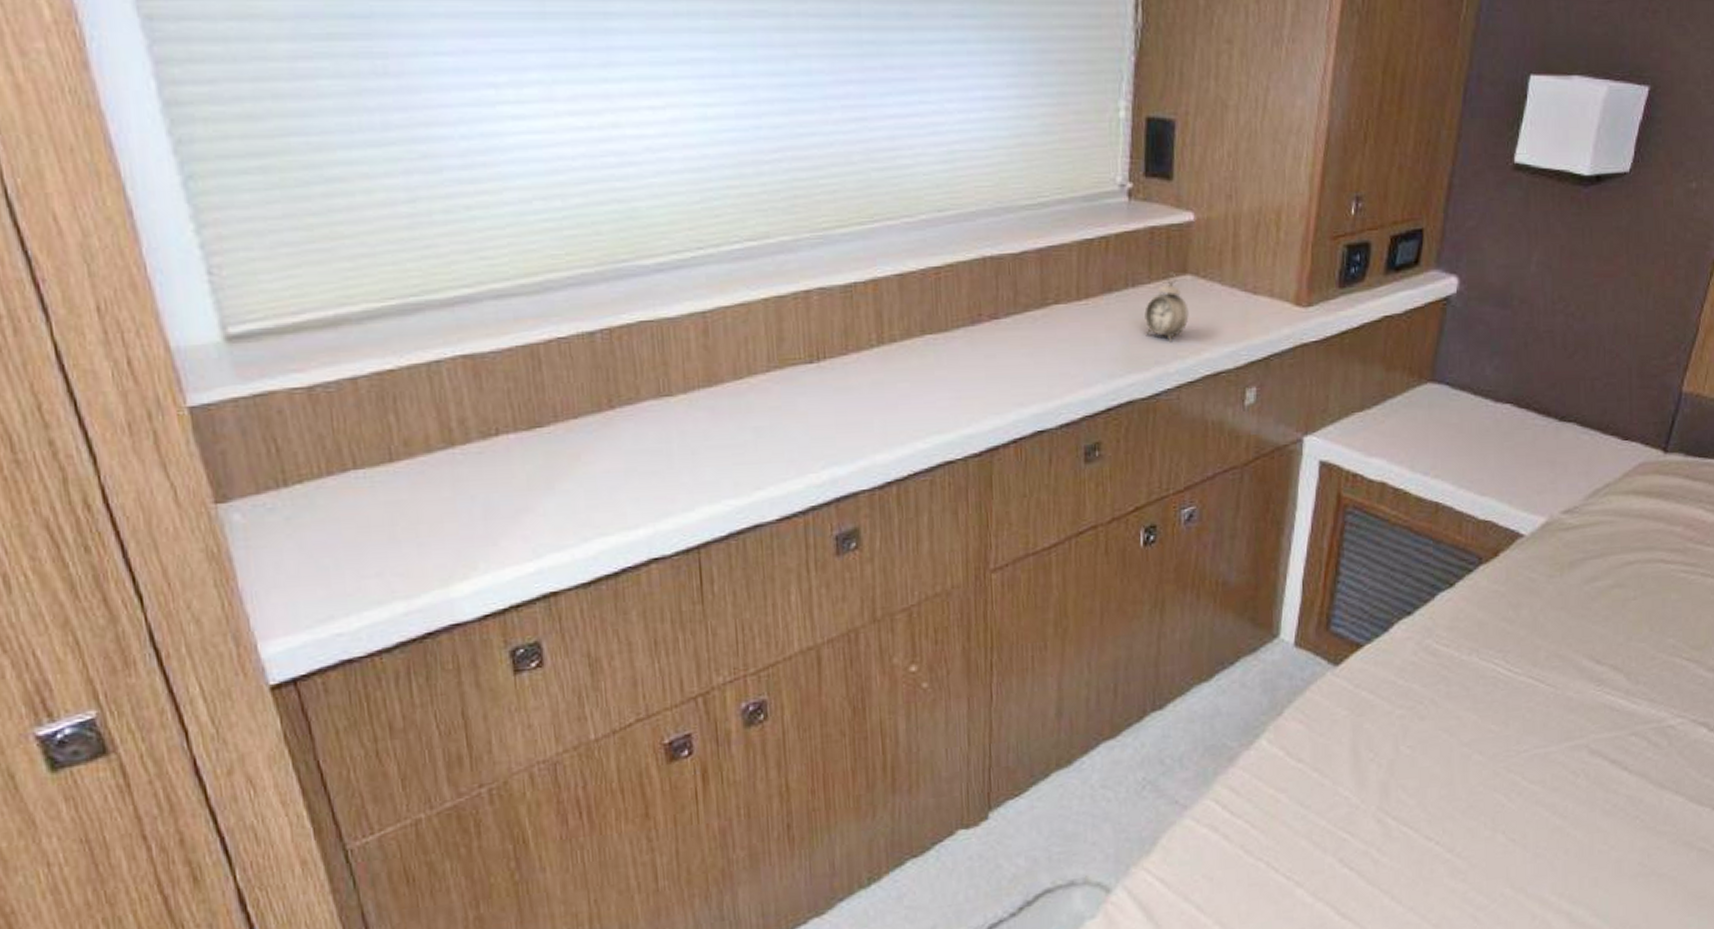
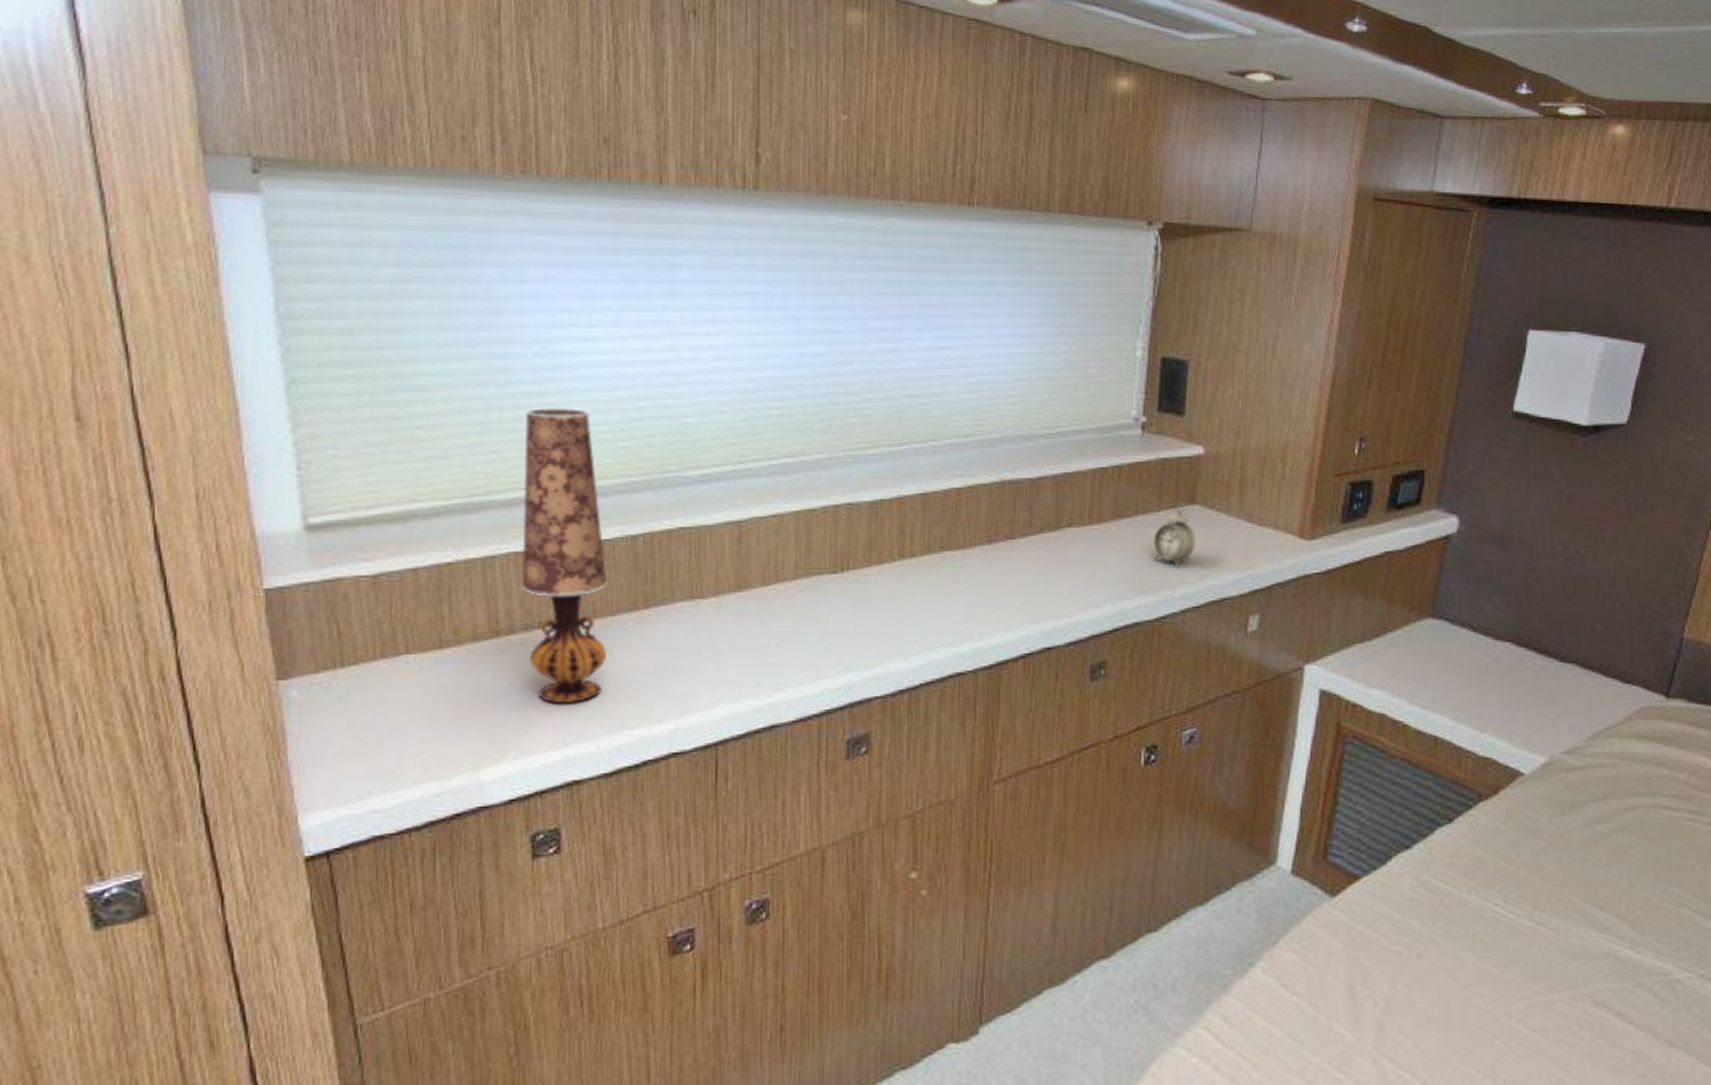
table lamp: none [458,195,573,514] -> present [521,406,607,703]

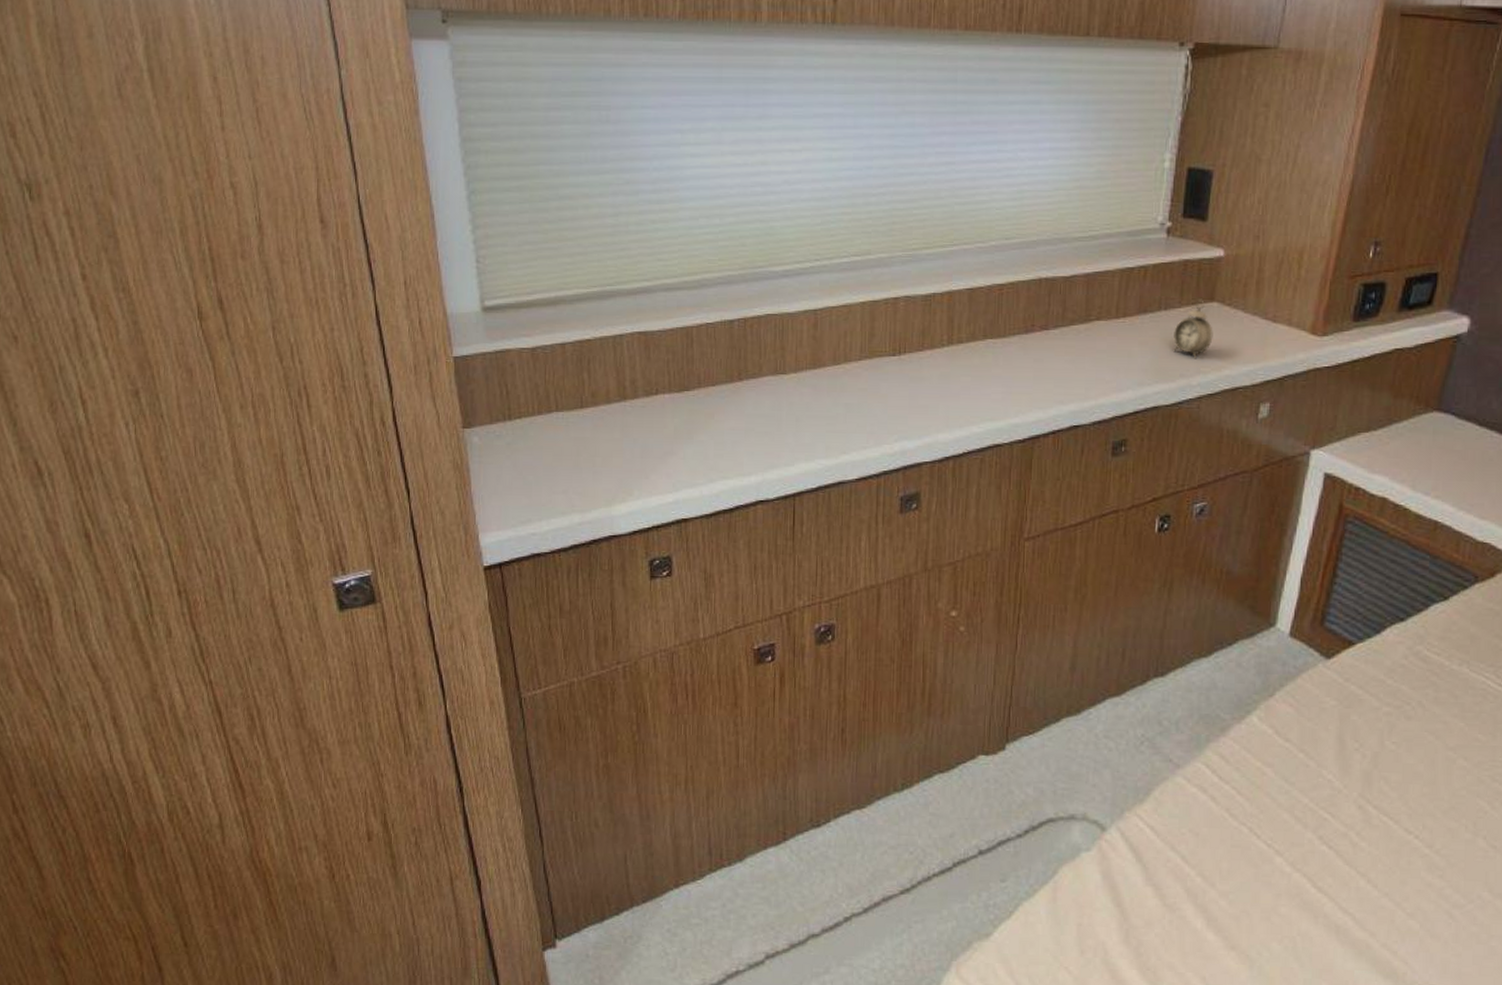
table lamp: present [521,406,607,703] -> none [643,212,710,456]

